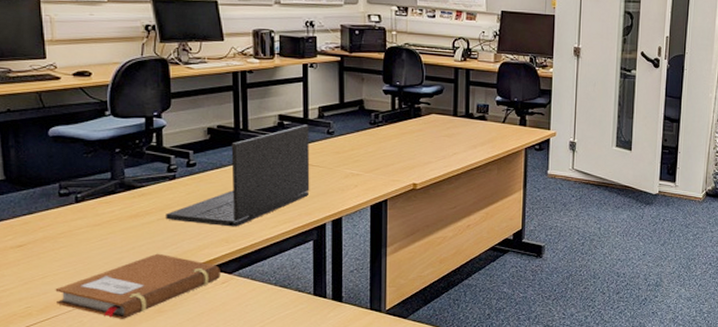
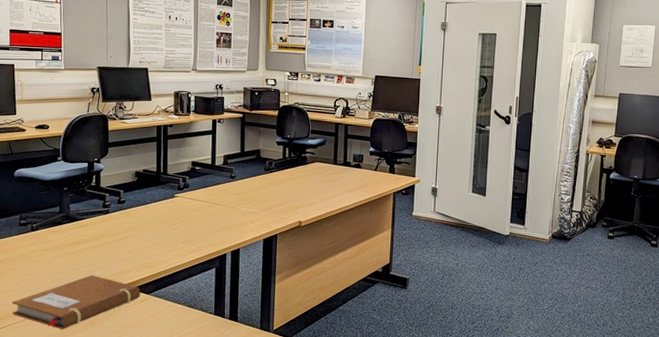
laptop: present [165,124,310,227] -> none [99,169,216,255]

